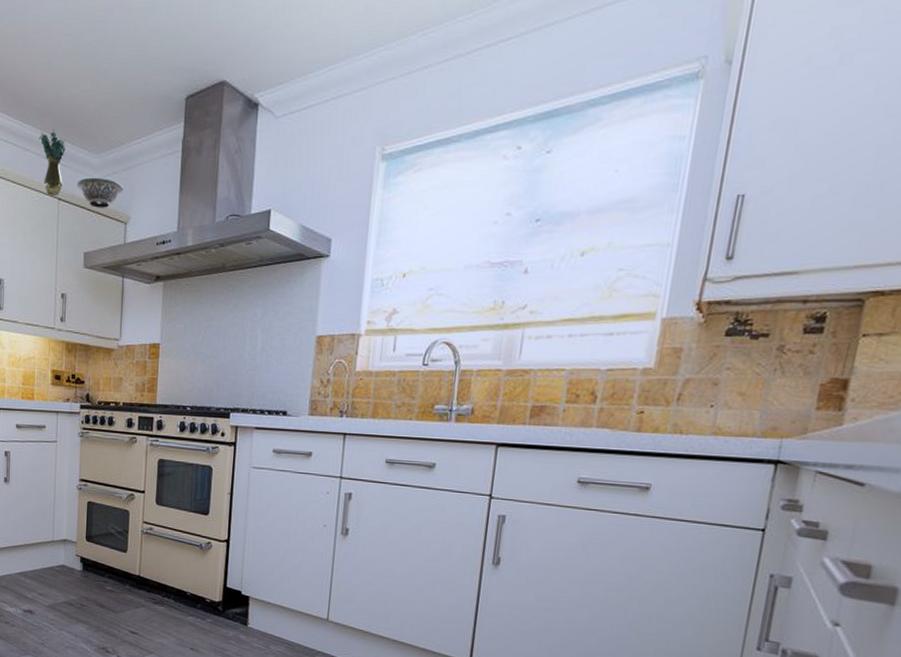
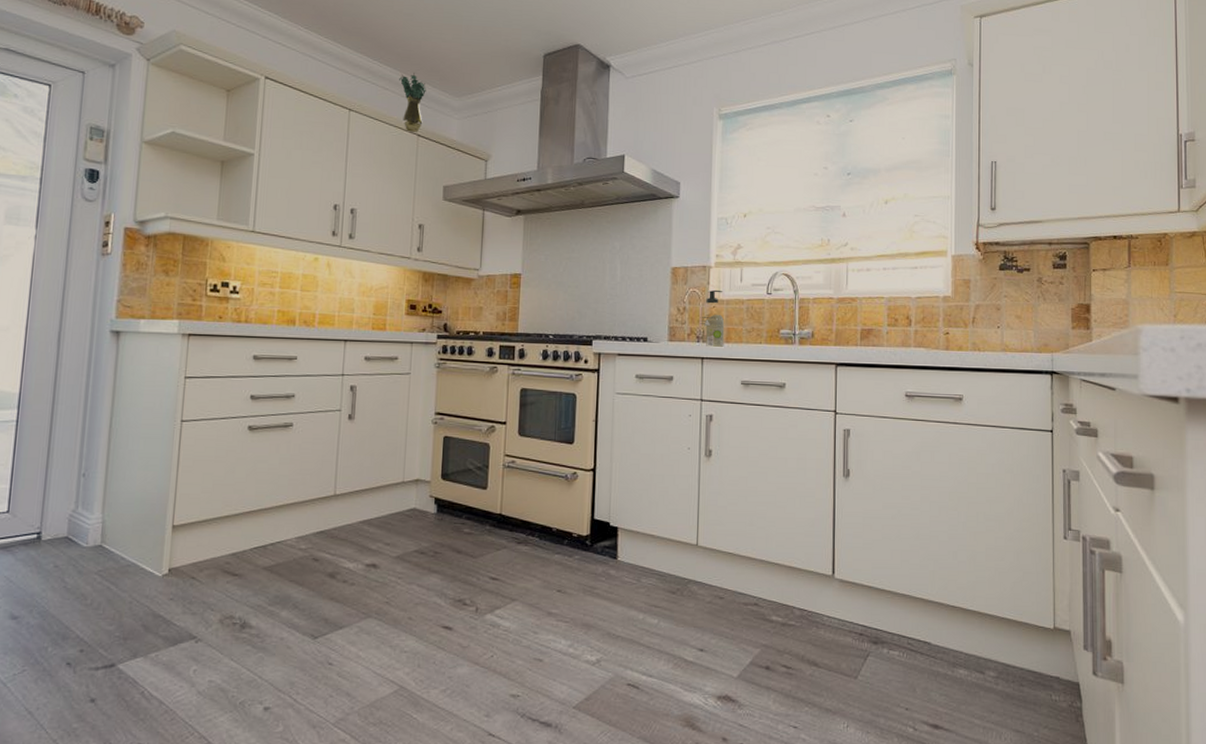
decorative bowl: present [76,177,123,208] -> none [437,117,484,146]
soap dispenser: none [343,360,373,424] -> present [699,289,725,348]

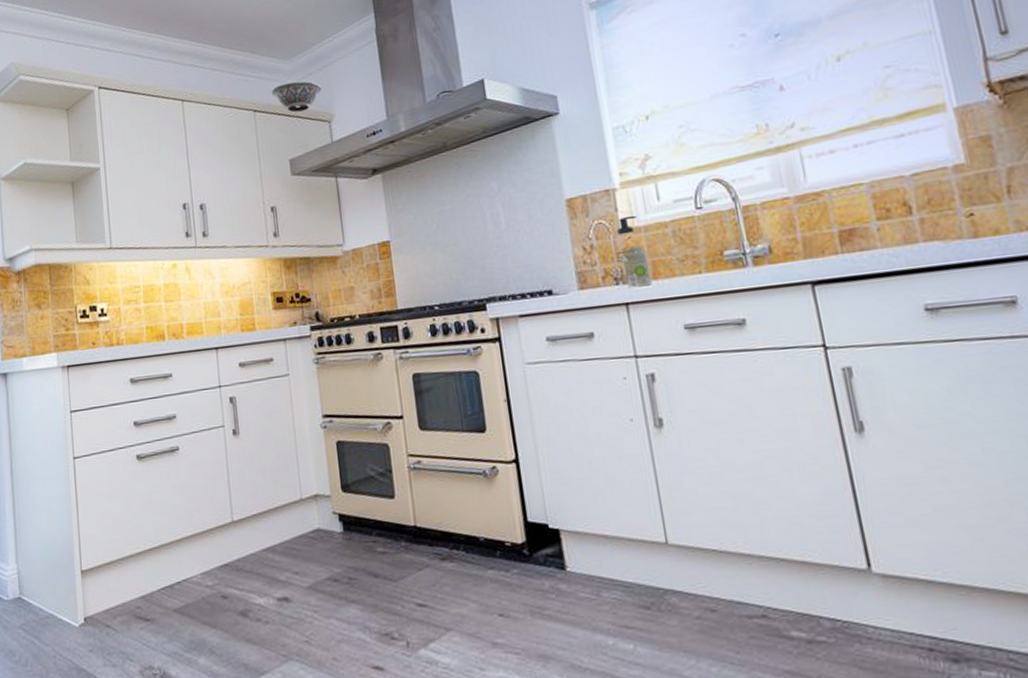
vase: present [399,73,426,132] -> none [225,45,257,110]
decorative bowl: none [437,117,484,146] -> present [271,81,322,113]

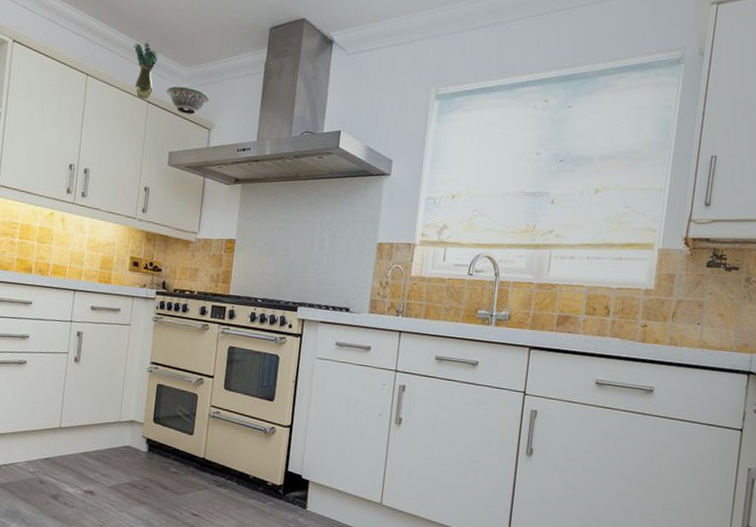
vase: none [225,45,257,110] -> present [133,41,158,99]
soap dispenser: present [614,215,652,290] -> none [399,267,426,324]

